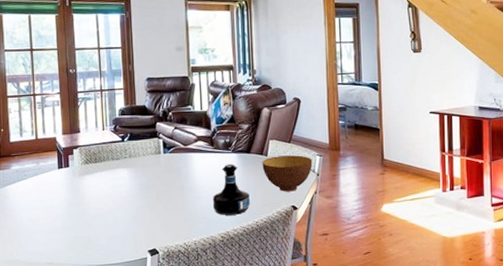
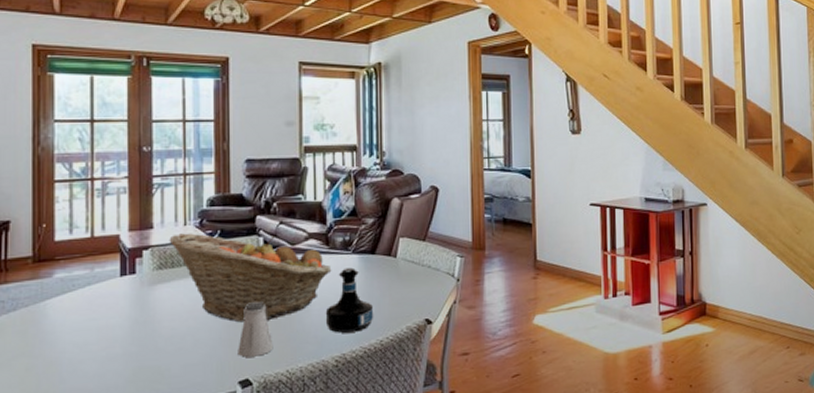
fruit basket: none [92,136,216,206] -> present [169,233,332,323]
saltshaker: none [147,190,174,232] -> present [238,302,273,357]
bowl: present [262,155,313,192] -> none [390,256,452,302]

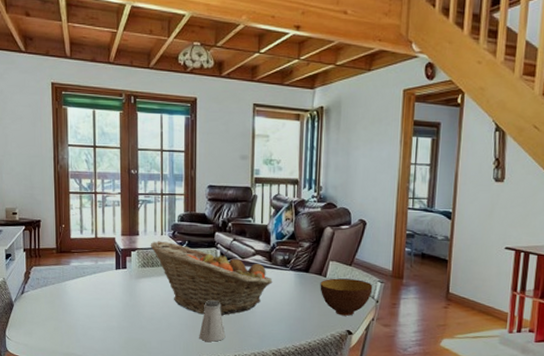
tequila bottle: present [326,267,373,333] -> none [267,281,304,333]
bowl: none [390,256,452,302] -> present [320,278,373,316]

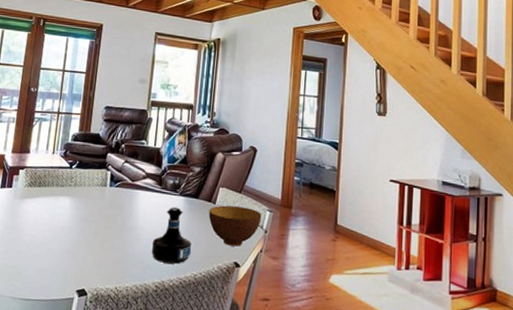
fruit basket: present [150,241,273,315] -> none [39,160,162,242]
saltshaker: present [199,300,226,342] -> none [79,225,108,272]
tequila bottle: none [267,281,304,333] -> present [152,207,191,264]

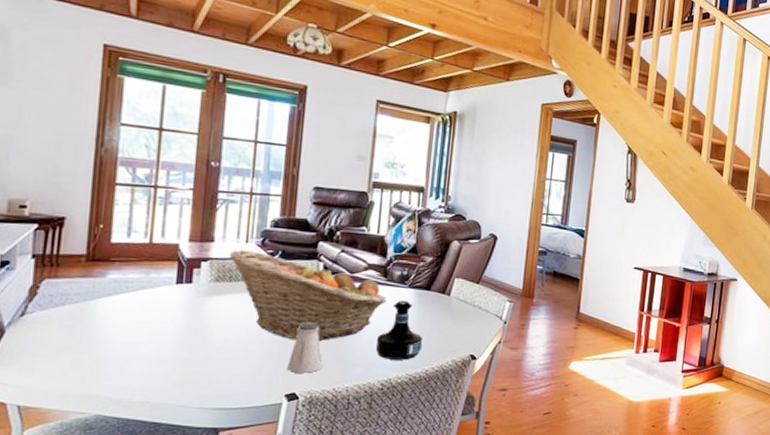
fruit basket: none [39,160,162,242] -> present [229,250,387,340]
saltshaker: none [79,225,108,272] -> present [287,322,323,373]
bowl: present [208,205,262,247] -> none [442,297,501,339]

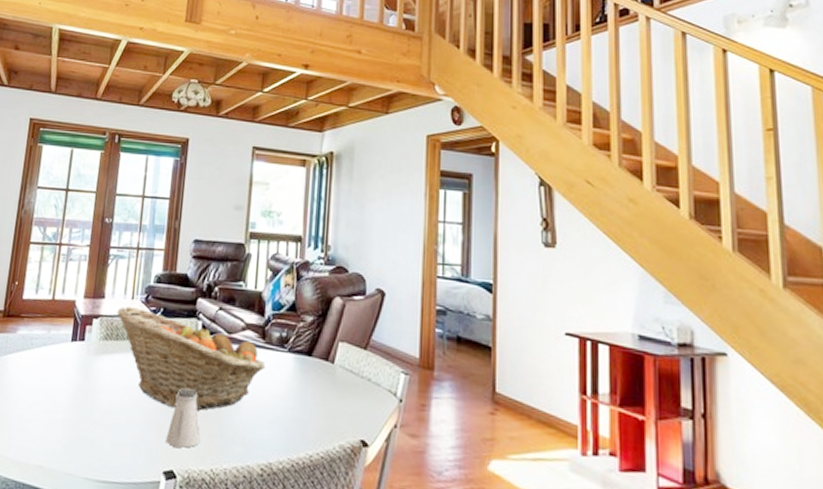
tequila bottle: present [376,300,422,360] -> none [255,366,305,441]

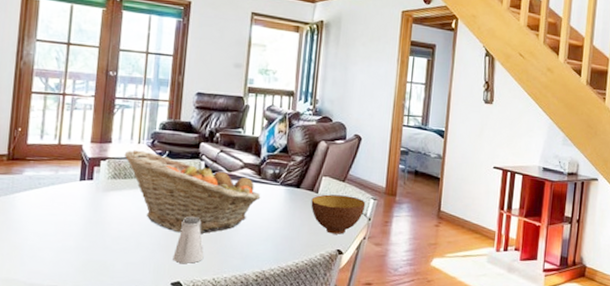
bowl: none [326,365,395,420] -> present [311,194,366,234]

